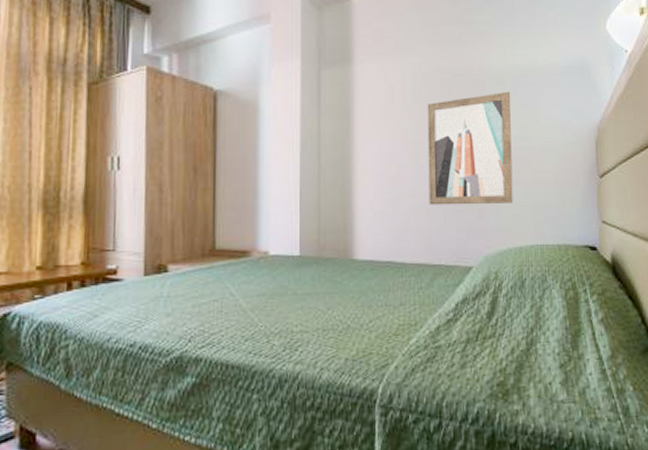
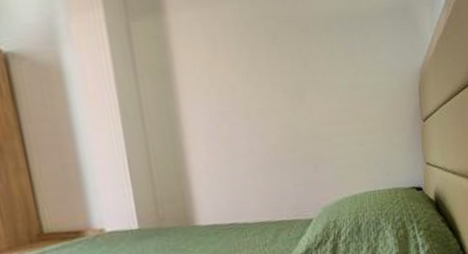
wall art: present [427,91,513,205] -> none [253,38,346,164]

